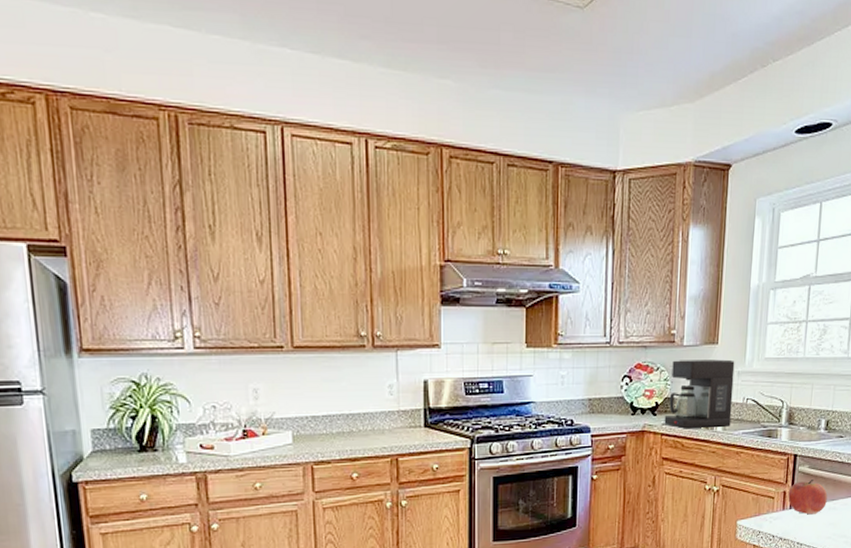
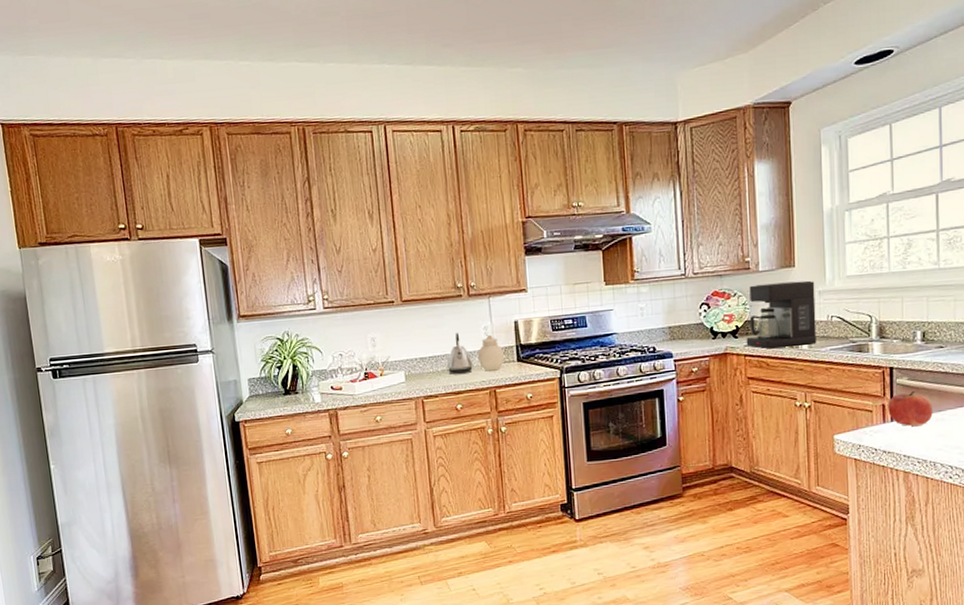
kettle: none [342,388,373,439] -> present [446,332,473,375]
jar: none [379,394,411,436] -> present [477,334,505,371]

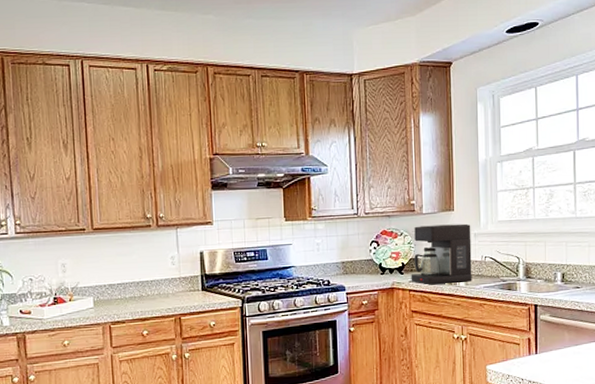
kettle: present [446,332,473,375] -> none [134,260,160,302]
jar: present [477,334,505,371] -> none [164,264,190,299]
fruit: present [888,390,933,427] -> none [533,326,571,359]

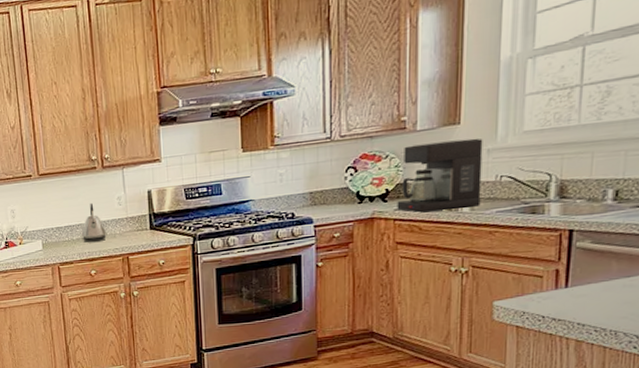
kettle: none [134,260,160,302] -> present [81,202,107,243]

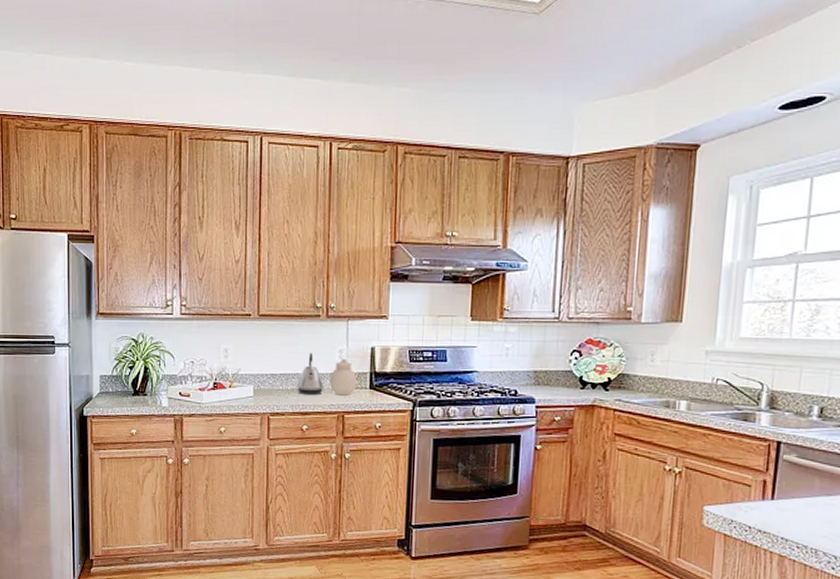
jar: none [111,204,138,239] -> present [329,358,358,396]
coffee maker: present [397,138,483,213] -> none [617,337,702,407]

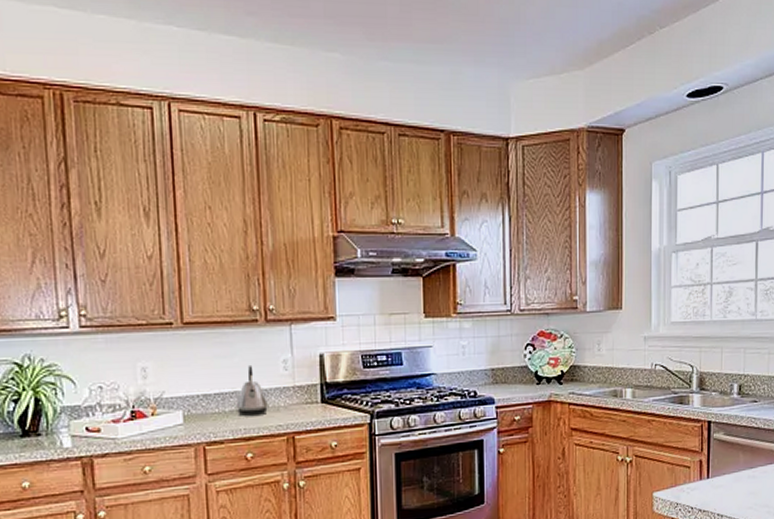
jar: present [329,358,358,396] -> none [274,369,307,414]

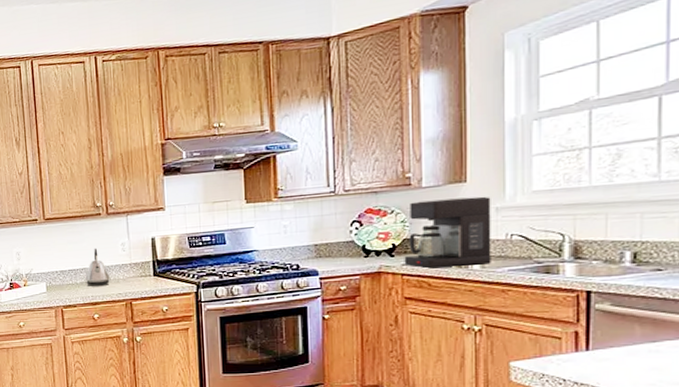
coffee maker: none [571,324,641,398] -> present [404,196,491,269]

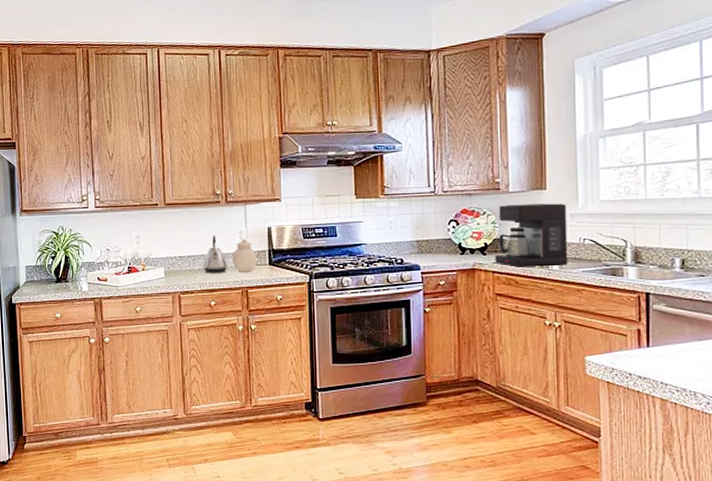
jar: none [114,250,142,284] -> present [232,238,258,272]

